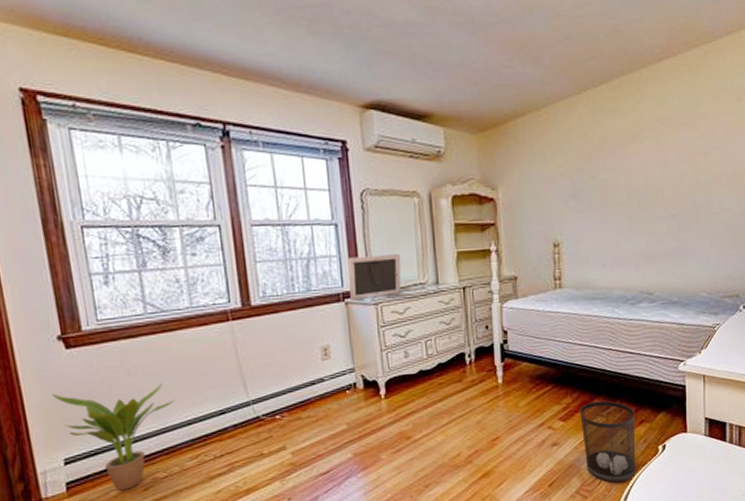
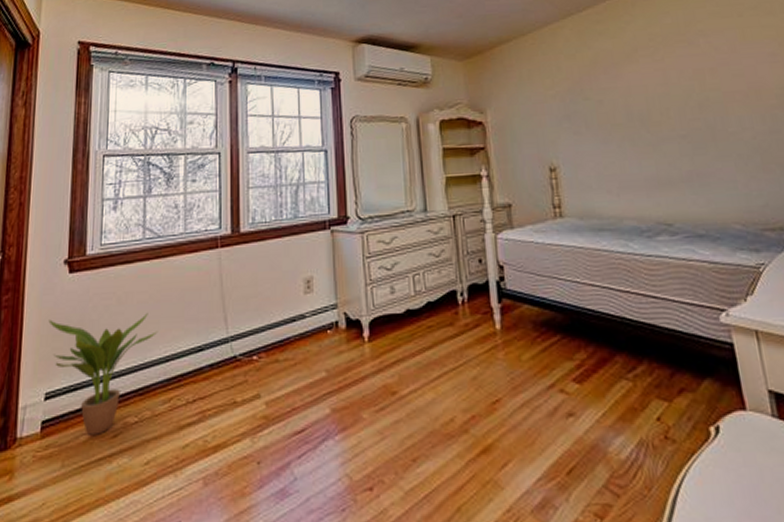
picture frame: present [348,254,402,301] -> none [335,180,389,229]
waste bin: present [579,400,636,483] -> none [597,358,683,478]

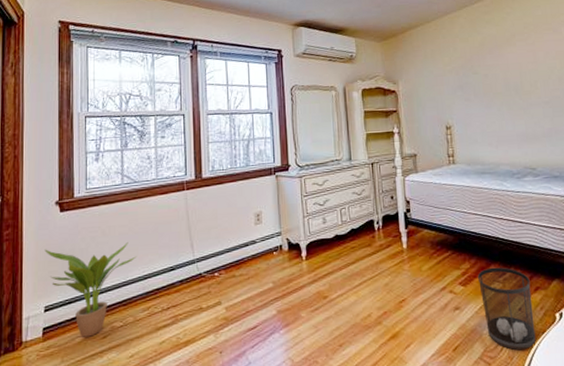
waste bin: none [597,358,683,478] -> present [477,267,536,351]

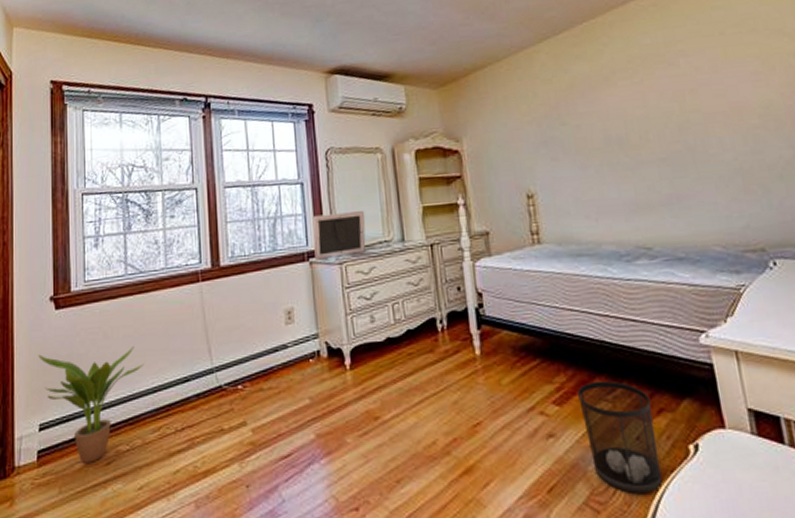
picture frame: none [279,136,321,174] -> present [312,211,366,260]

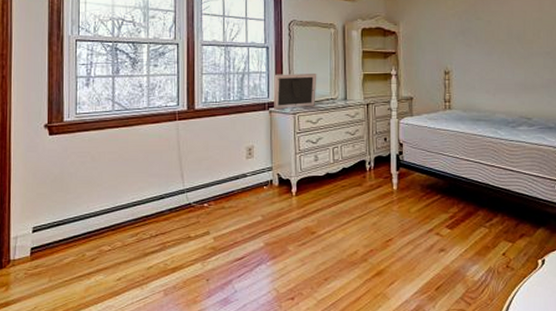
potted plant: present [38,346,145,463] -> none [33,169,127,259]
waste bin: present [576,380,663,495] -> none [464,213,517,293]

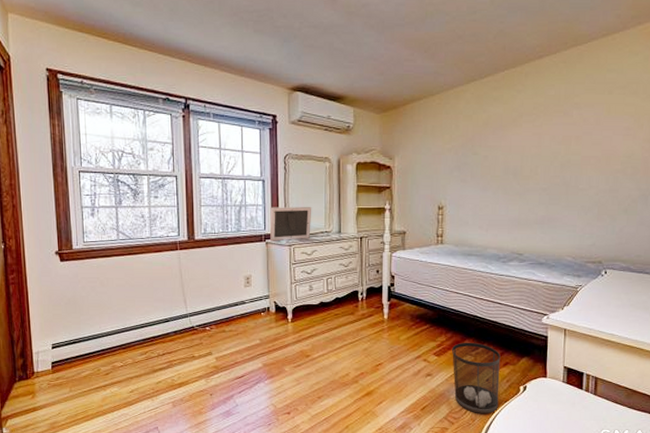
waste bin: none [464,213,517,293] -> present [451,342,501,415]

